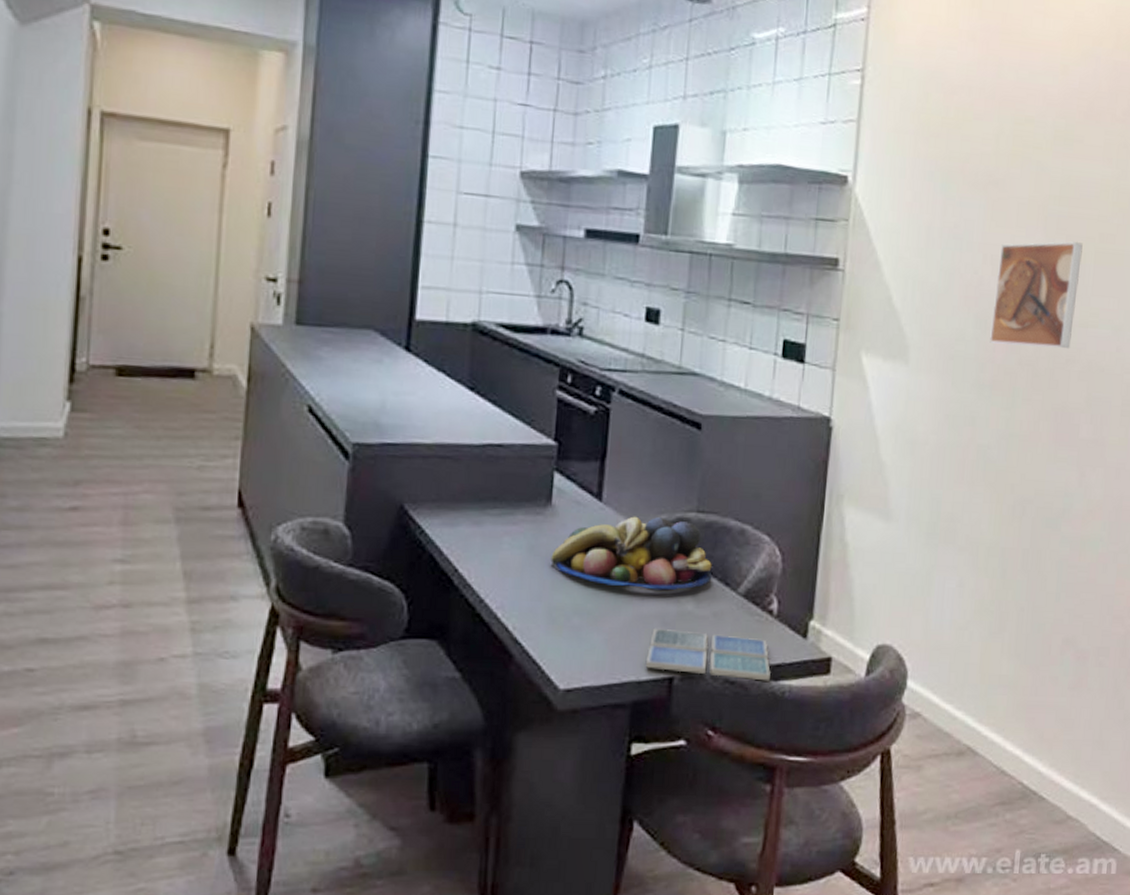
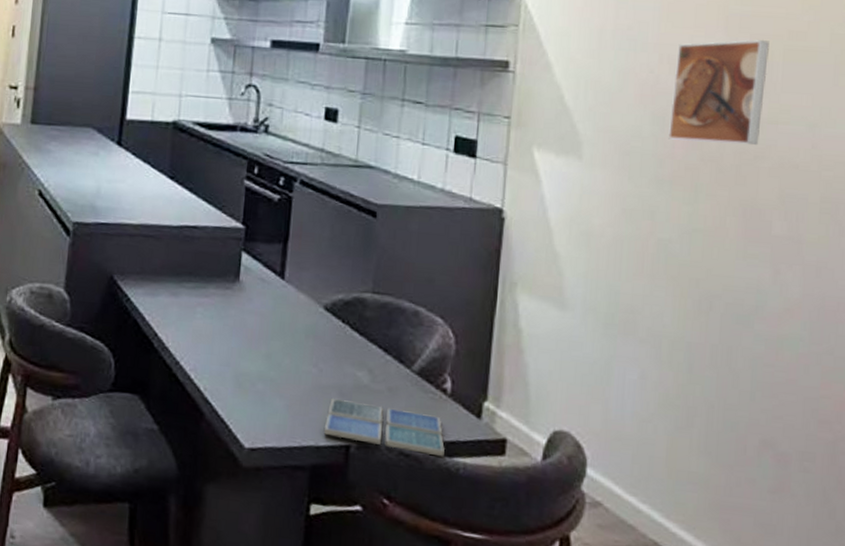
fruit bowl: present [551,516,713,590] -> none [238,294,387,364]

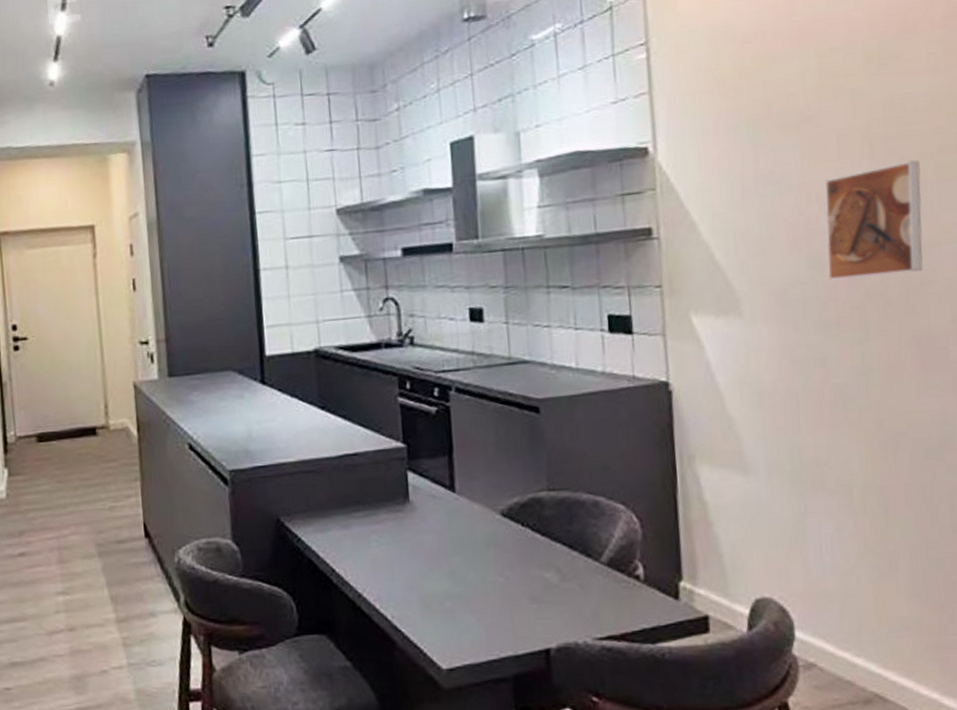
drink coaster: present [323,398,445,457] -> none [520,603,647,646]

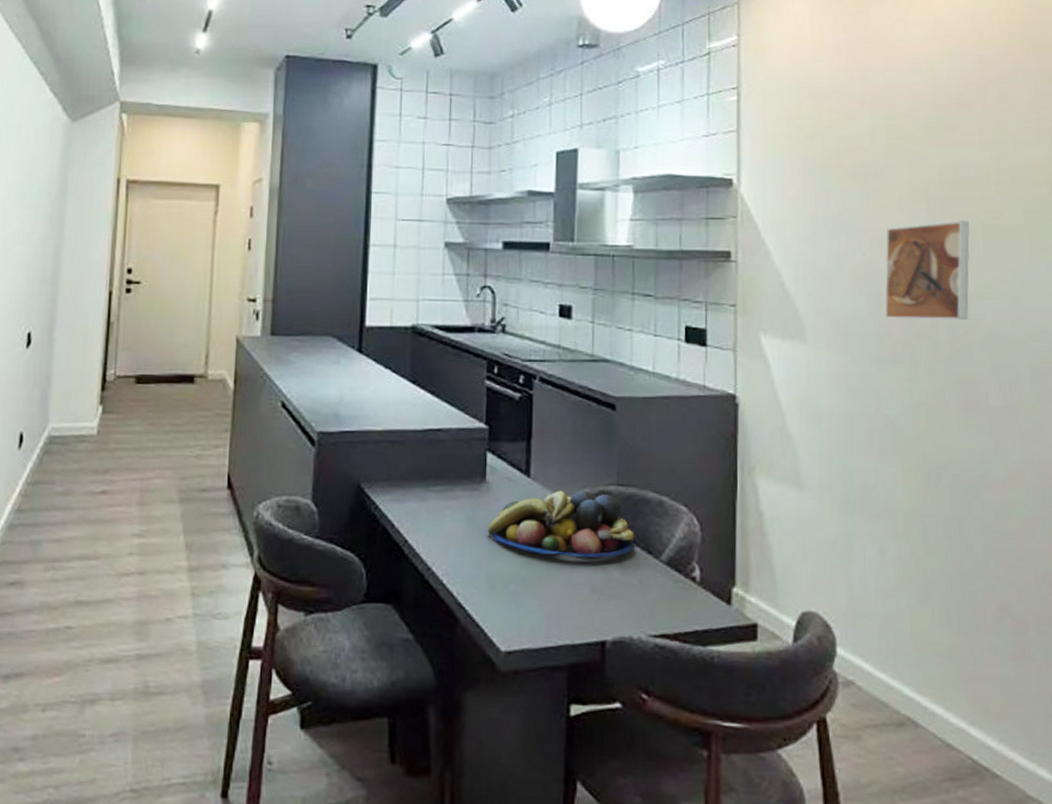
fruit bowl: none [416,500,573,569] -> present [487,490,636,559]

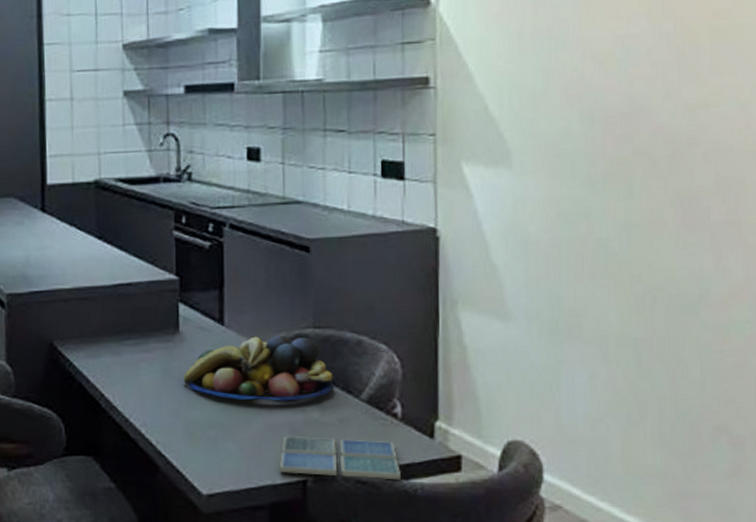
drink coaster: none [578,594,698,647] -> present [279,436,401,480]
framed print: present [884,219,970,321] -> none [598,22,694,137]

